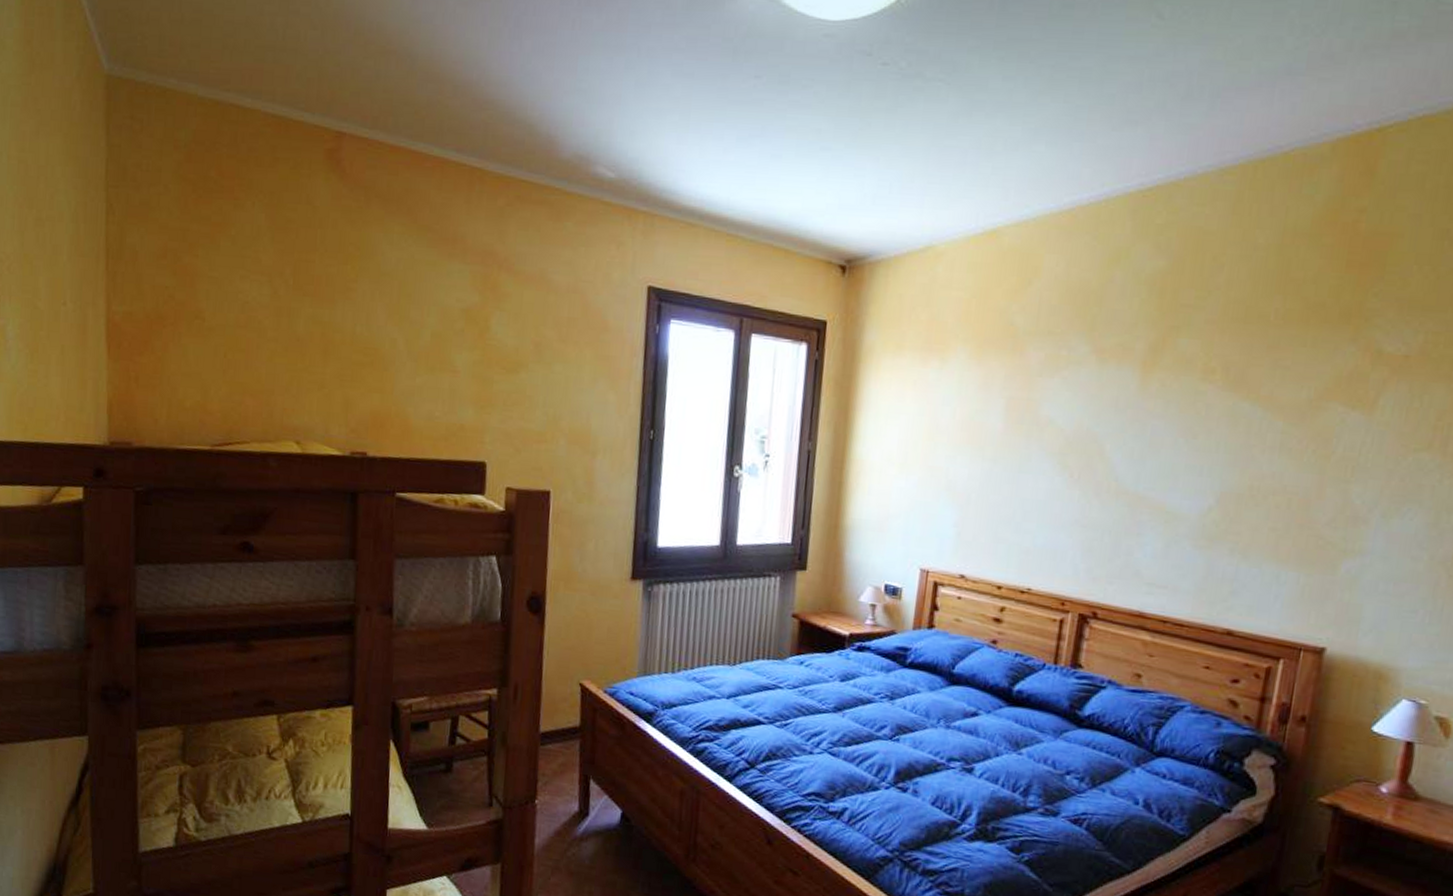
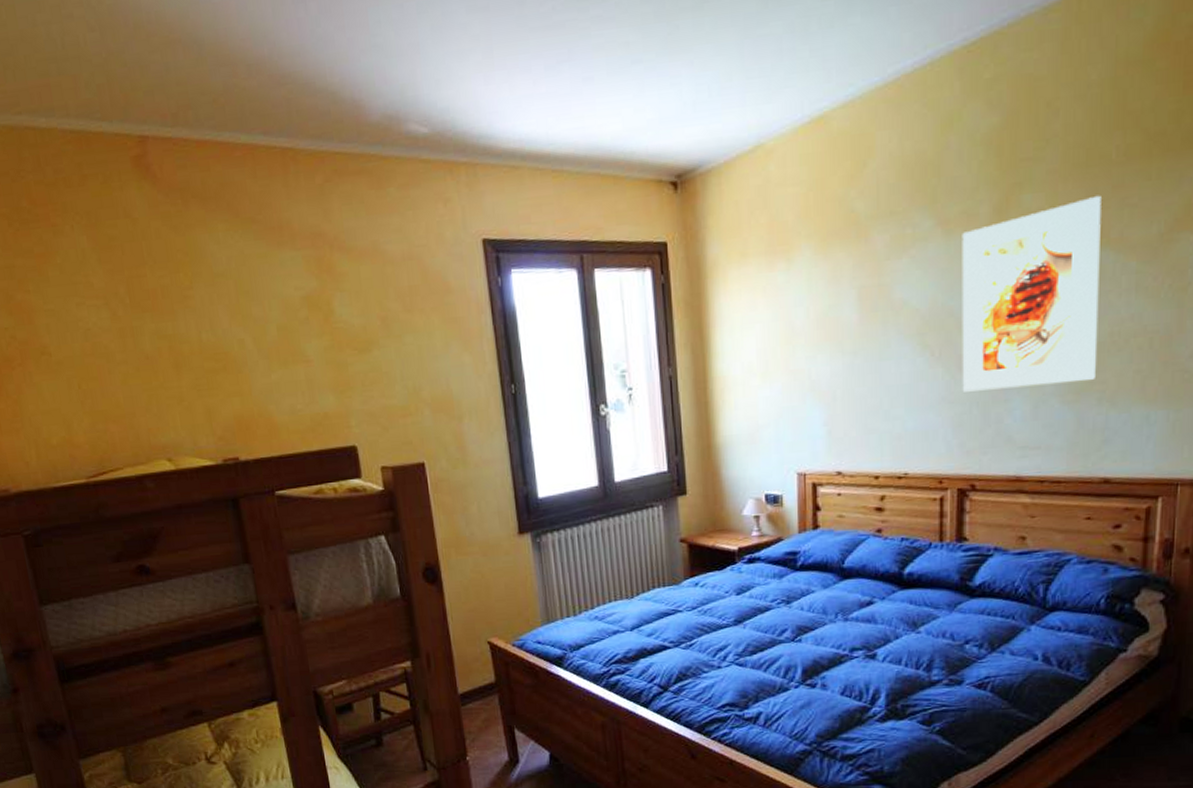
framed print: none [1096,351,1256,530] -> present [962,195,1101,392]

